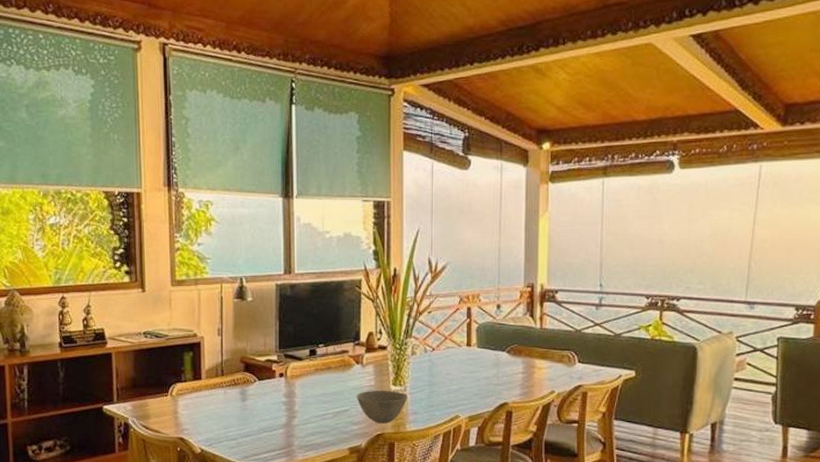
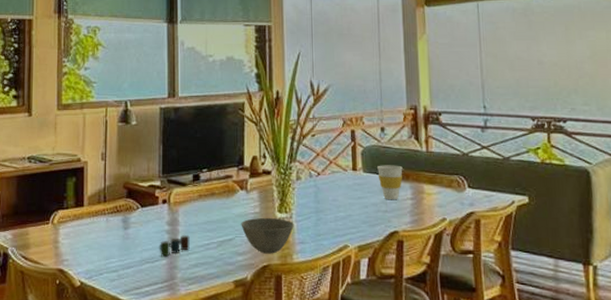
cup: none [276,406,306,426] -> present [159,235,190,257]
cup: none [491,341,516,374] -> present [377,165,403,200]

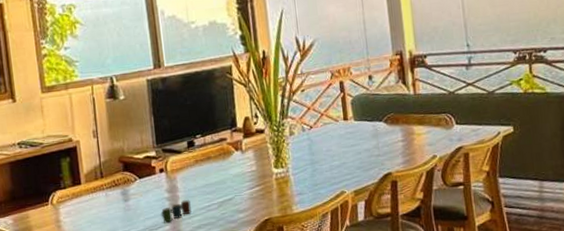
bowl: present [241,217,294,254] -> none [239,173,291,209]
cup: present [377,165,403,200] -> none [368,110,393,145]

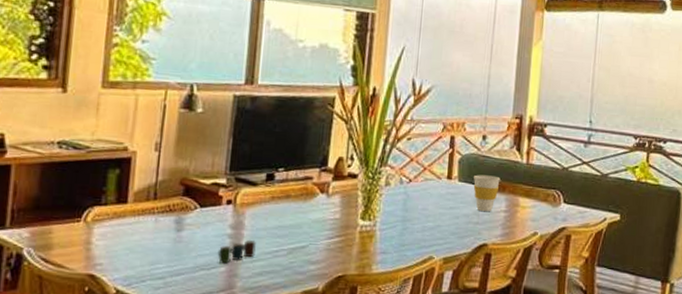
cup: none [368,110,393,145] -> present [473,174,500,212]

